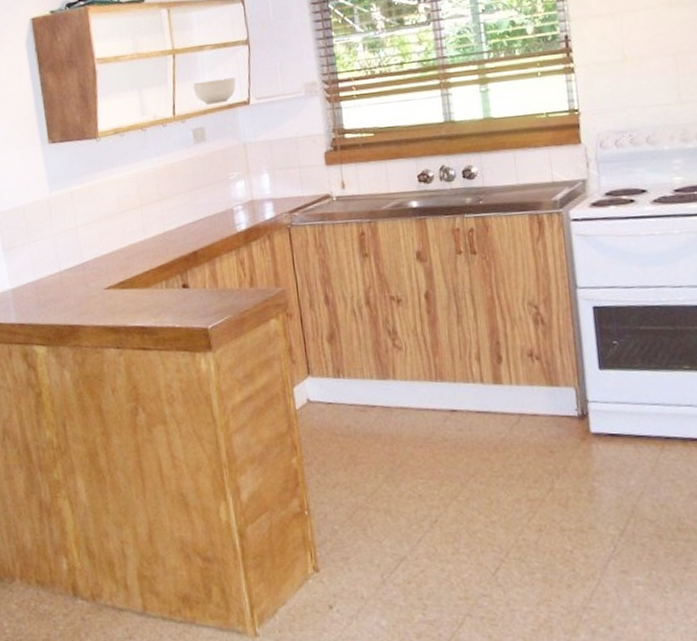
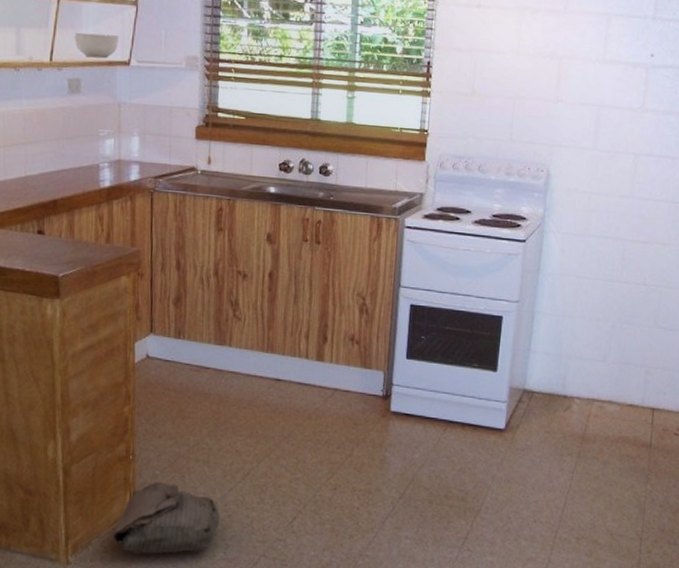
bag: none [298,538,413,621] -> present [112,482,220,554]

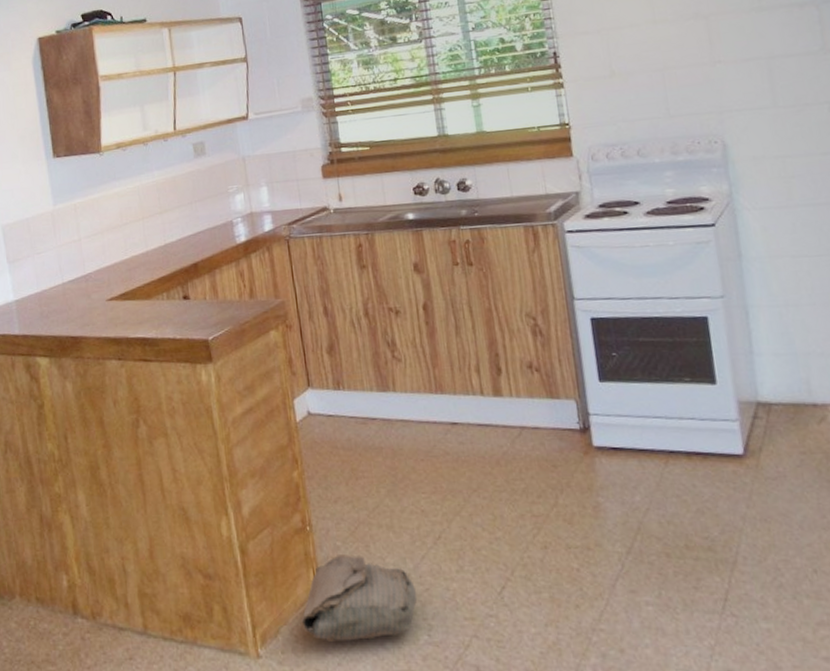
bowl: present [74,32,119,59] -> none [193,93,235,120]

